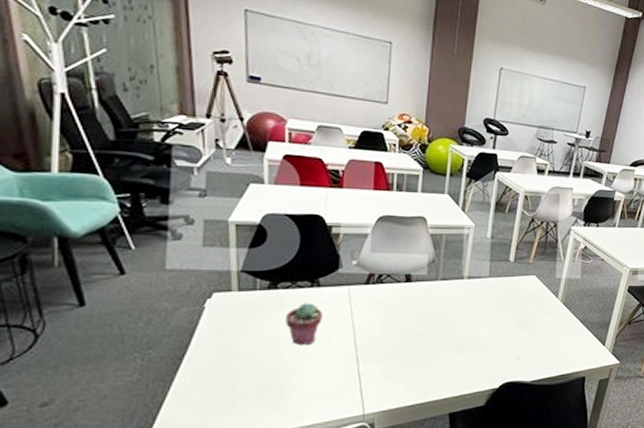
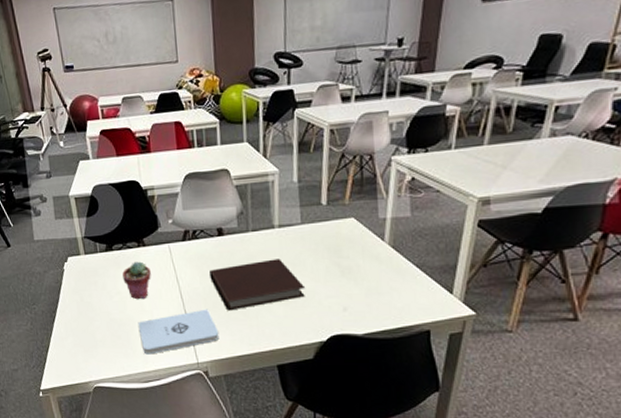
notepad: none [296,356,393,408] -> present [138,309,220,355]
notebook: none [391,308,486,359] -> present [209,259,306,311]

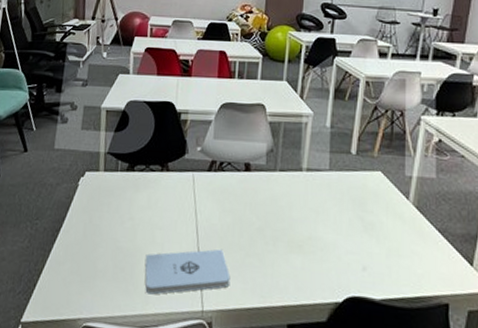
potted succulent: present [122,261,151,300] -> none [139,186,170,229]
notebook: present [209,259,306,311] -> none [230,203,327,255]

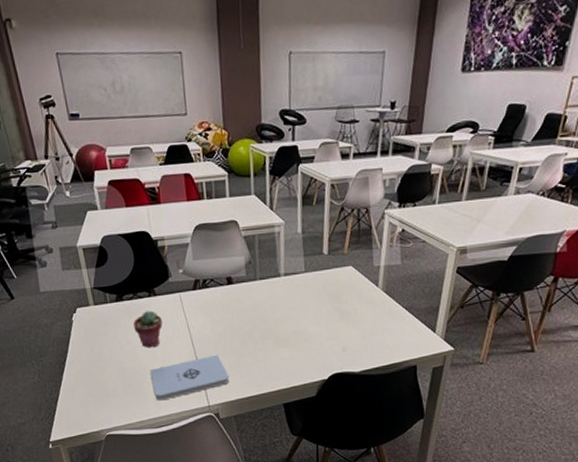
potted succulent: none [139,186,170,229] -> present [133,310,163,348]

